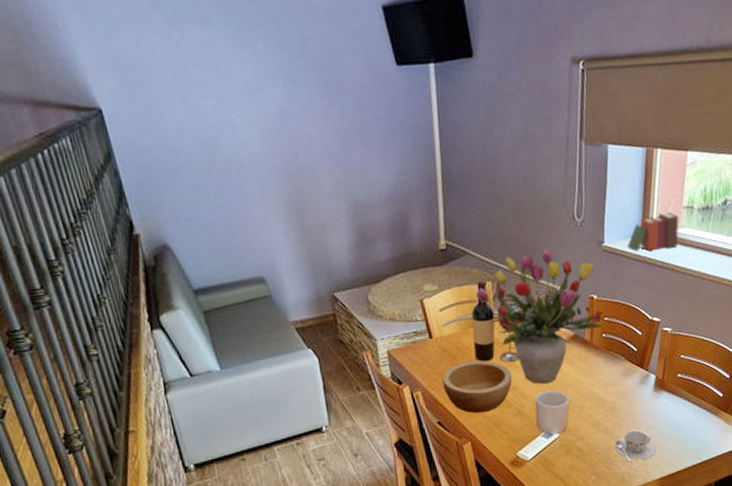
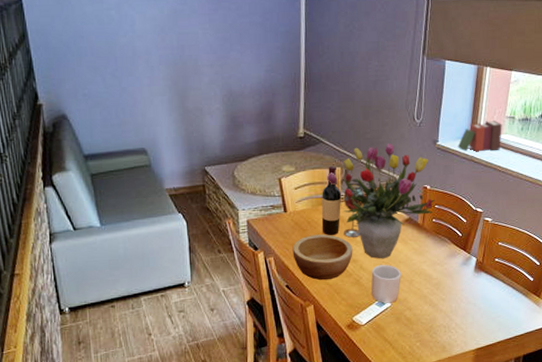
teacup: present [615,430,657,463] -> none [438,305,474,333]

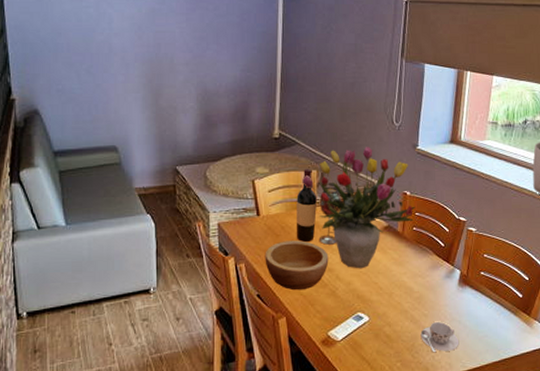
mug: present [371,264,401,304] -> none [348,274,380,318]
teacup: none [438,305,474,333] -> present [420,322,460,353]
books: present [457,120,502,151] -> none [438,125,485,157]

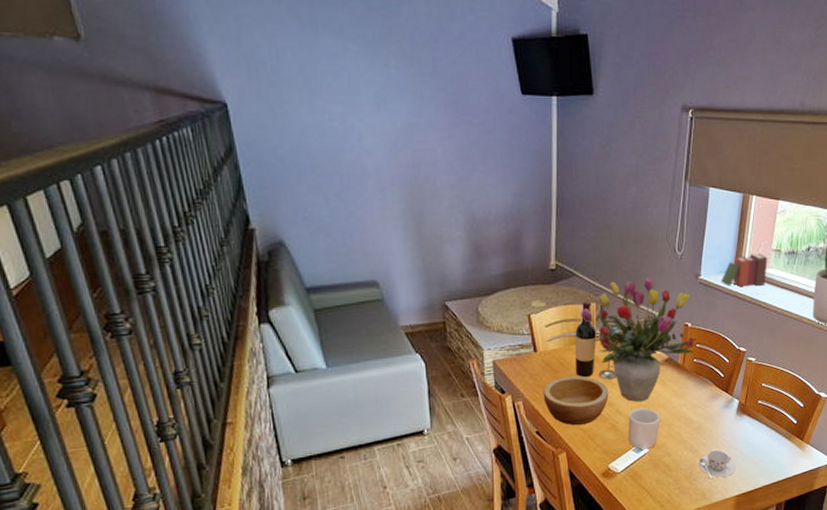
mug: none [348,274,380,318] -> present [628,407,660,449]
books: none [438,125,485,157] -> present [720,252,768,287]

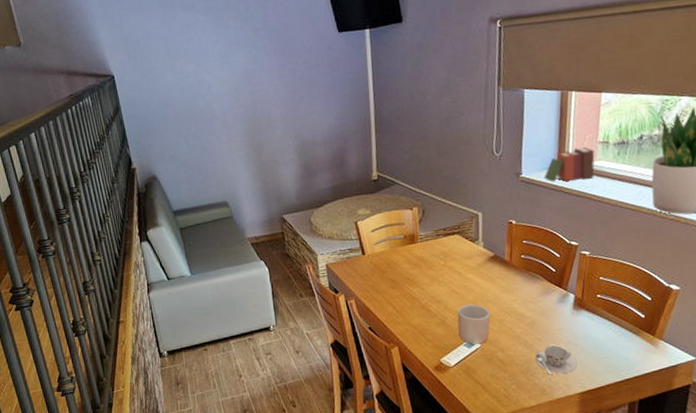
bowl: present [543,376,609,426] -> none [373,275,436,322]
wine bottle: present [574,302,597,377] -> none [399,207,421,276]
flower arrangement: present [581,277,697,402] -> none [404,180,523,299]
wineglass: present [598,319,621,379] -> none [422,221,445,278]

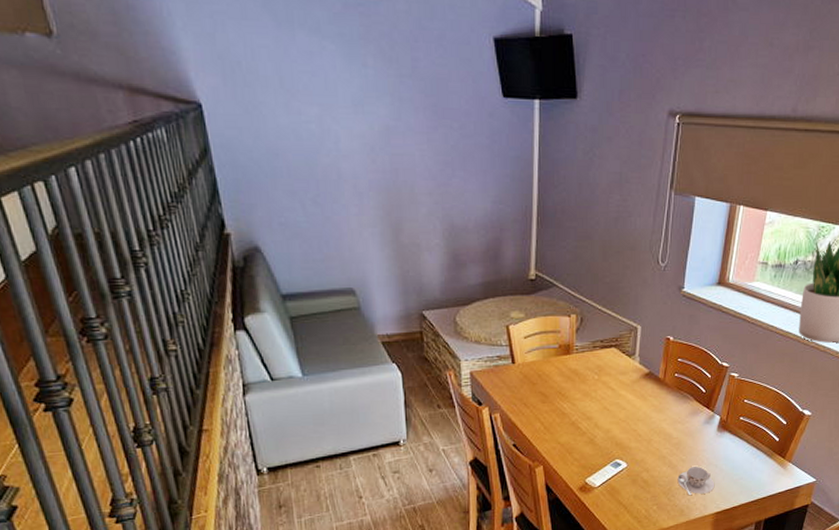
mug: present [457,304,490,344] -> none [607,422,639,464]
books: present [544,146,595,182] -> none [704,265,754,300]

